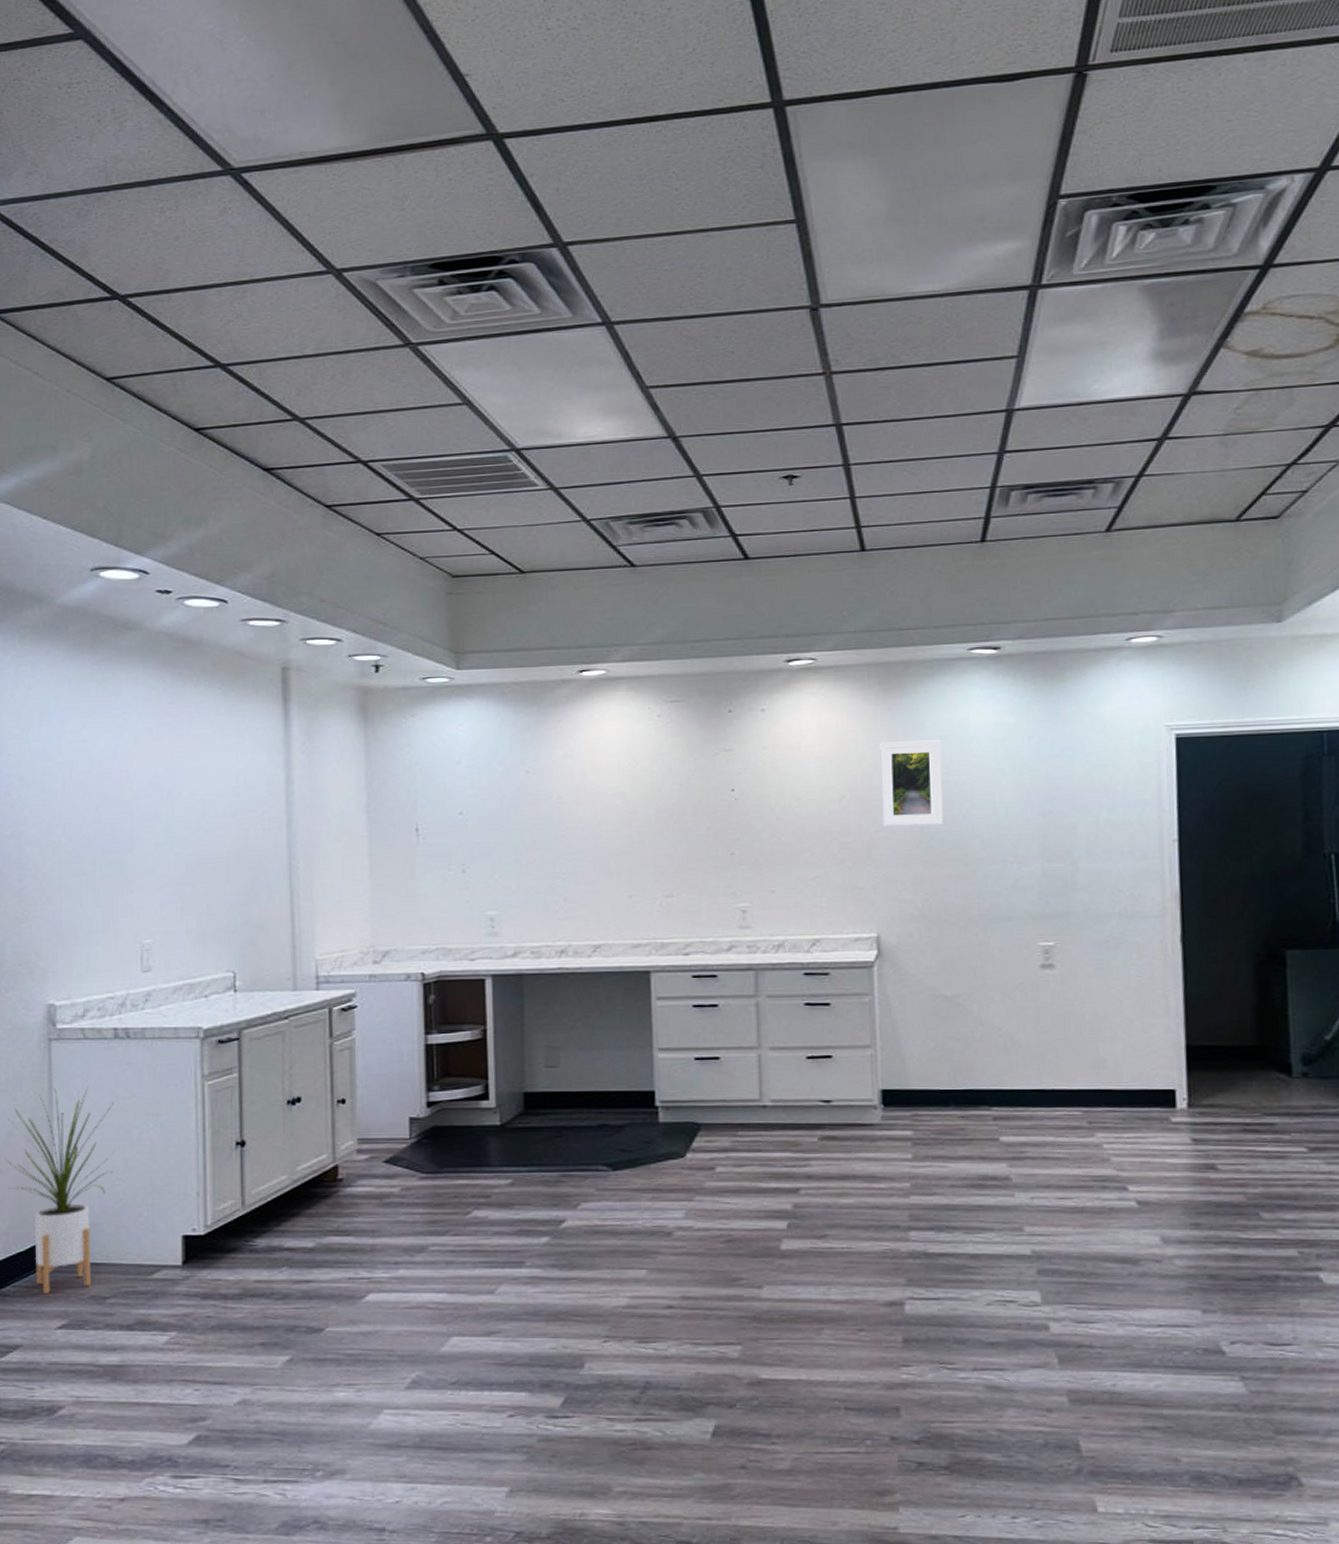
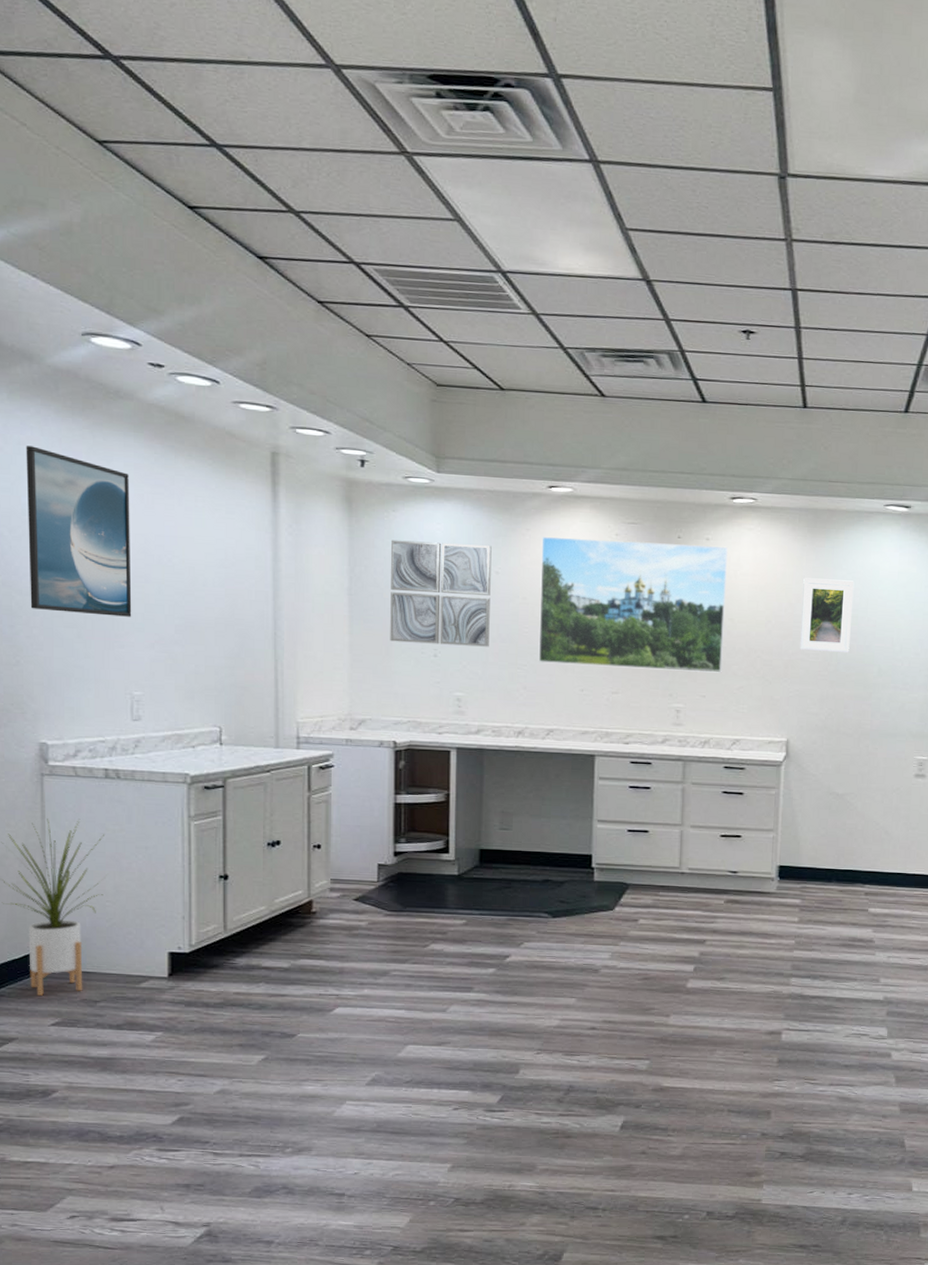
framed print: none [36,689,141,860] -> present [26,446,132,617]
wall art: none [410,743,523,860] -> present [390,540,492,647]
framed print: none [575,716,792,868] -> present [538,536,728,673]

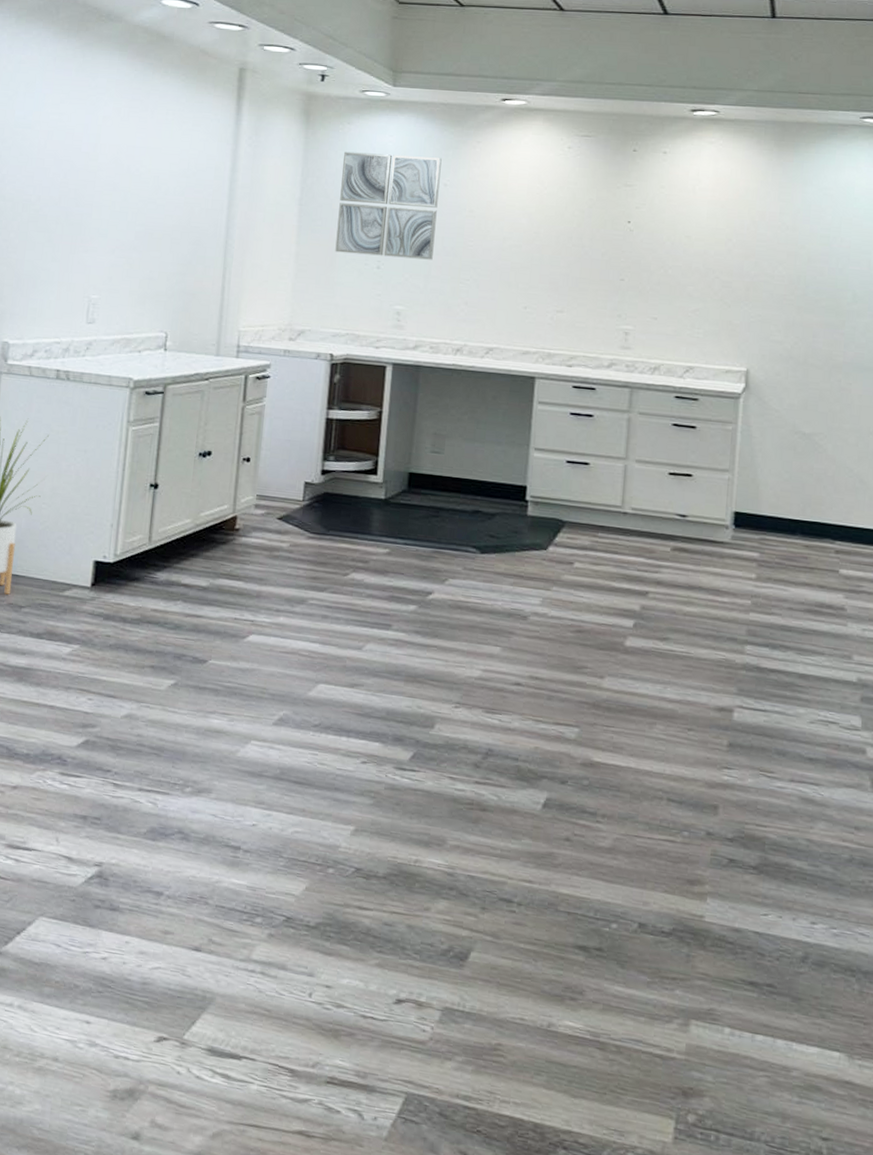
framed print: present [26,446,132,617] -> none [10,64,110,223]
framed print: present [538,536,728,673] -> none [481,149,686,294]
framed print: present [800,578,854,653] -> none [763,194,826,277]

